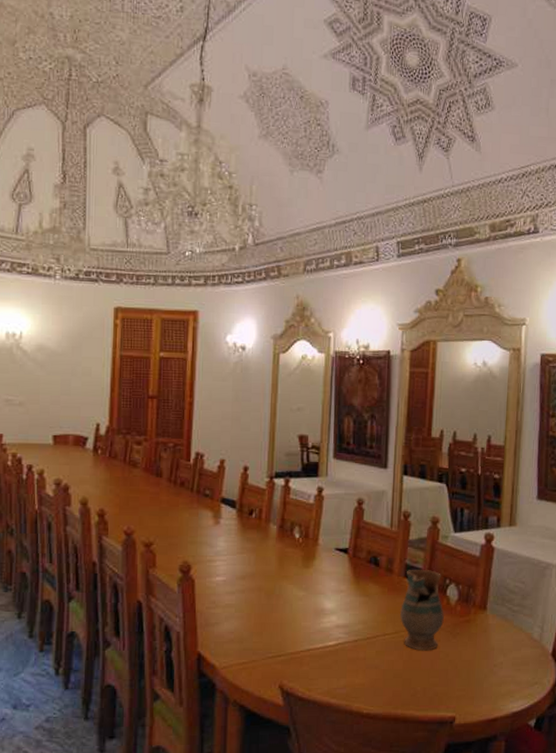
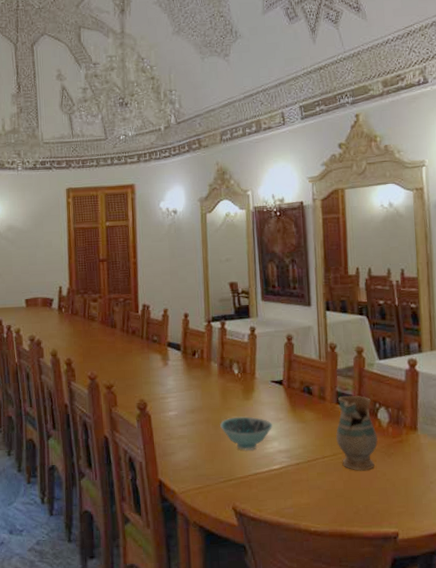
bowl: none [274,586,333,625] -> present [220,416,273,452]

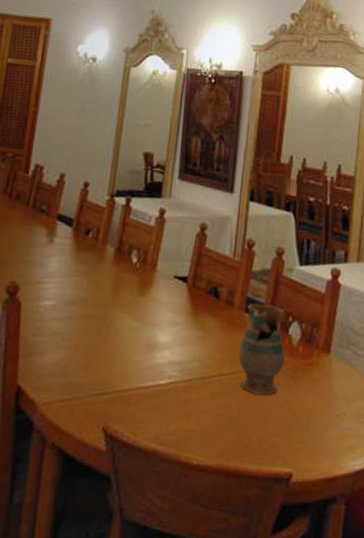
bowl: present [220,416,273,452] -> none [105,315,168,359]

